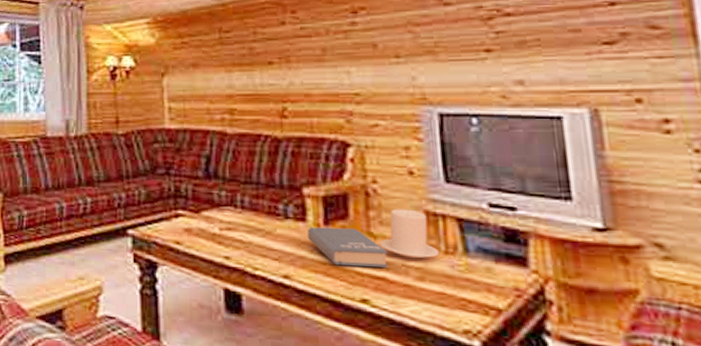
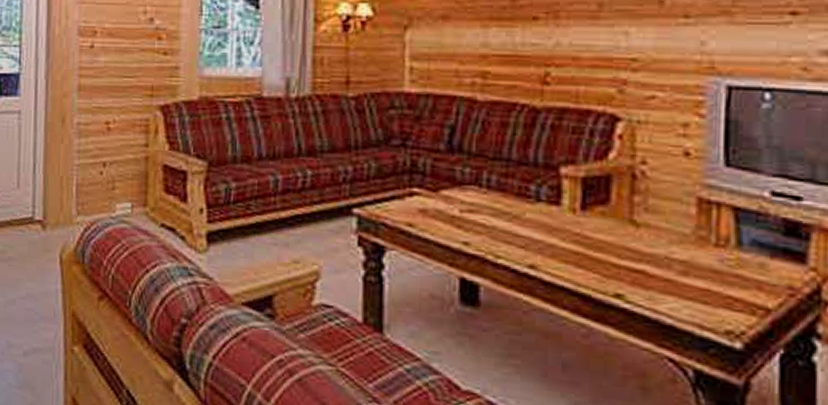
book: present [308,226,389,267] -> none [561,211,650,260]
candle: present [379,209,440,259] -> none [642,194,709,251]

